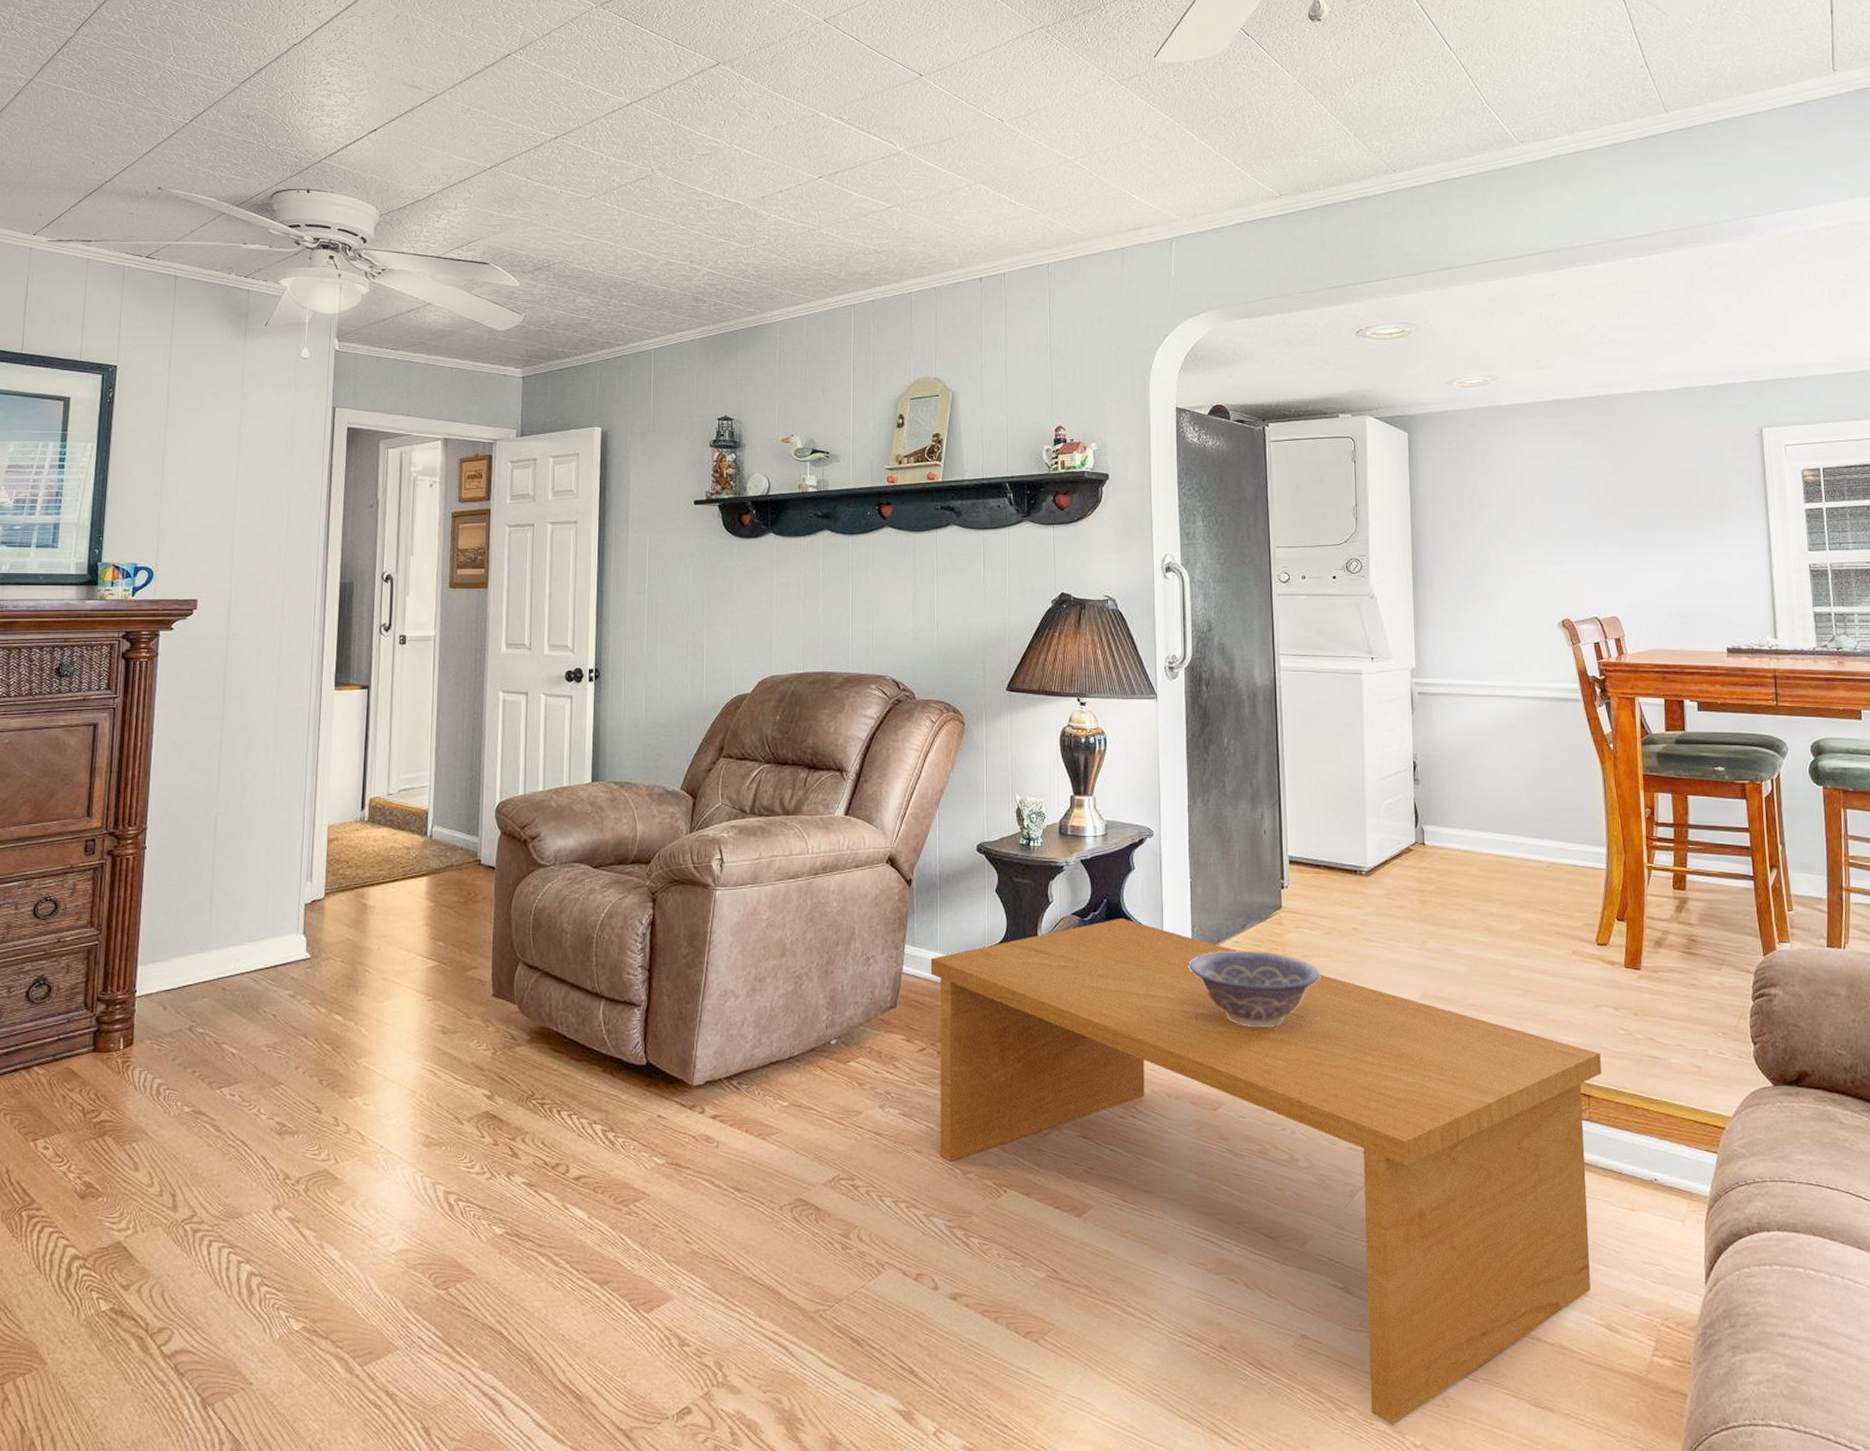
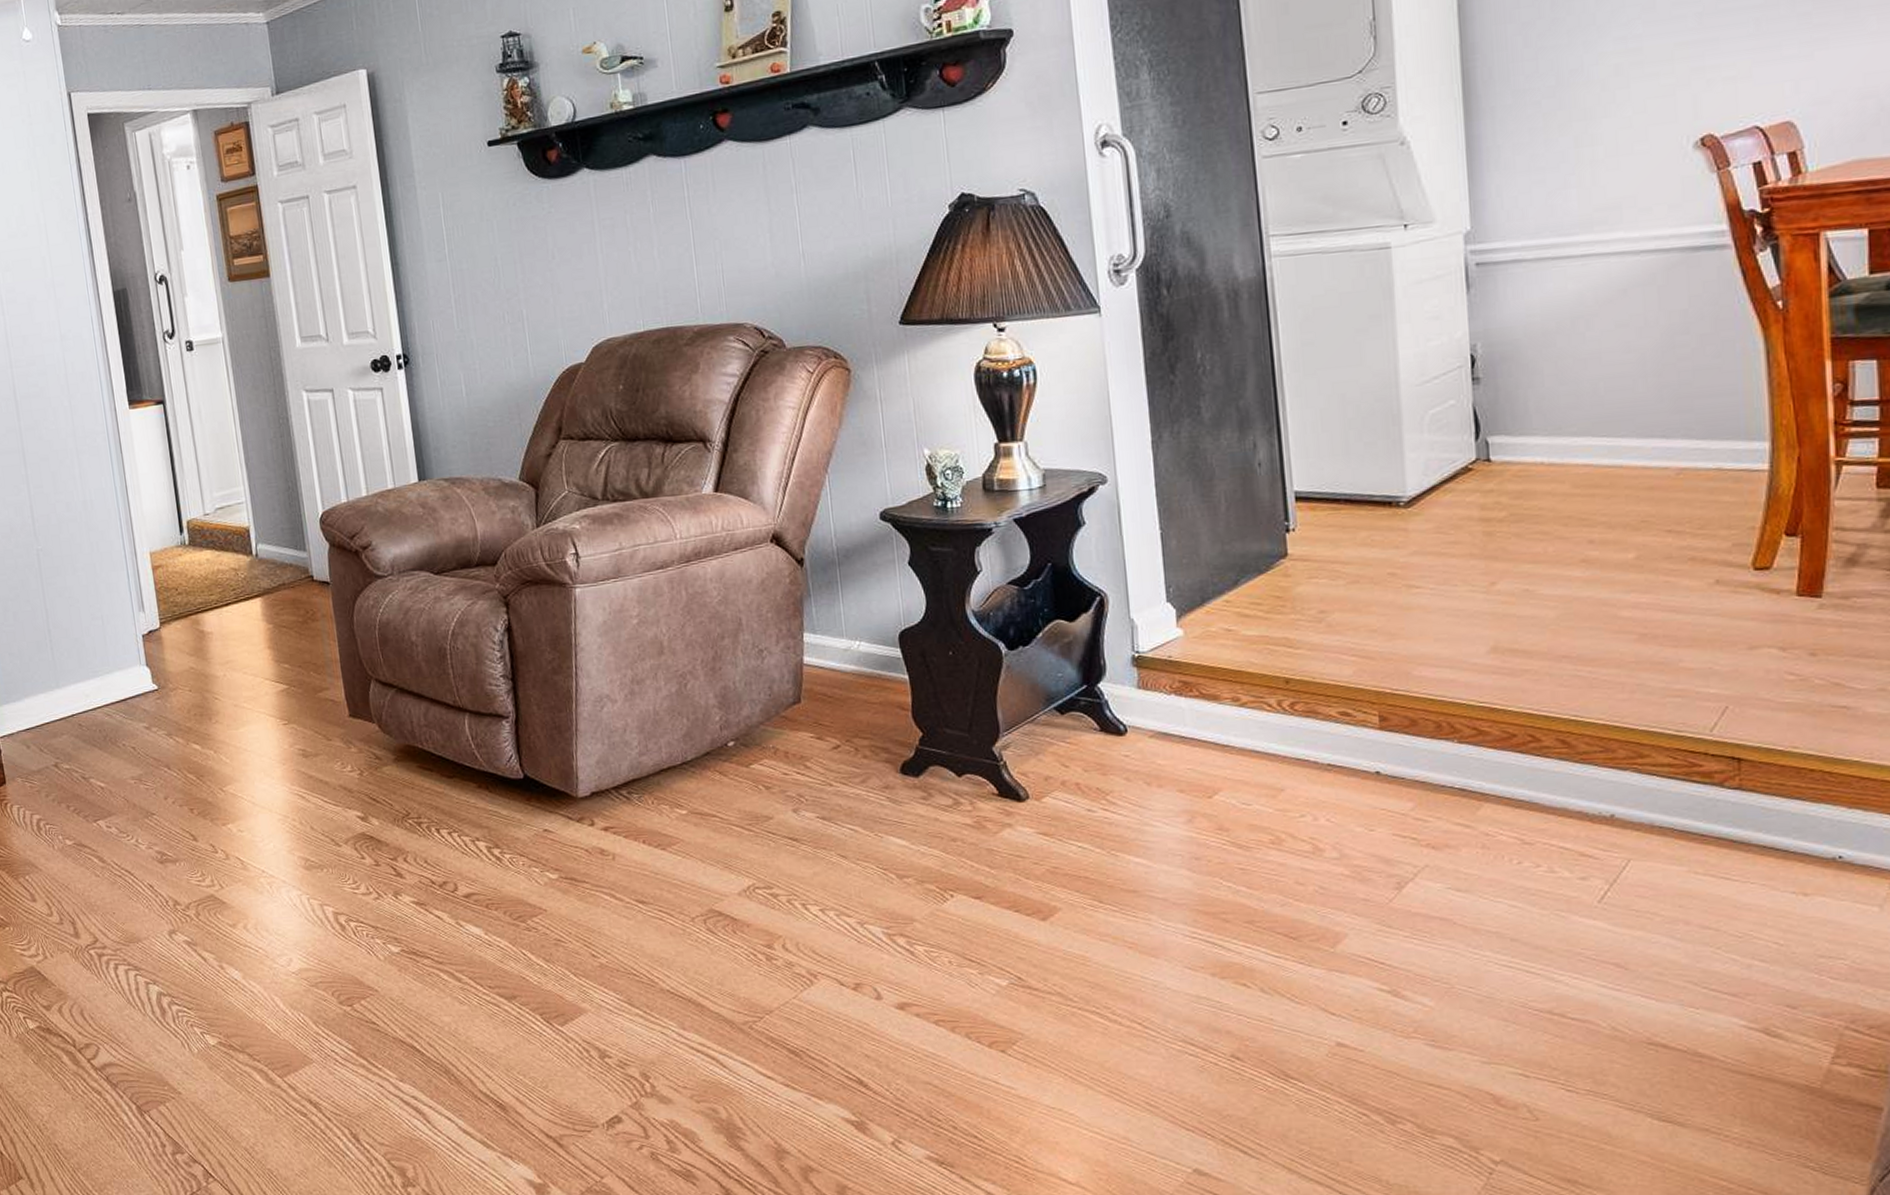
coffee table: present [930,919,1601,1426] -> none [836,584,1759,1140]
decorative bowl: present [1188,950,1320,1028] -> none [1164,609,1345,701]

